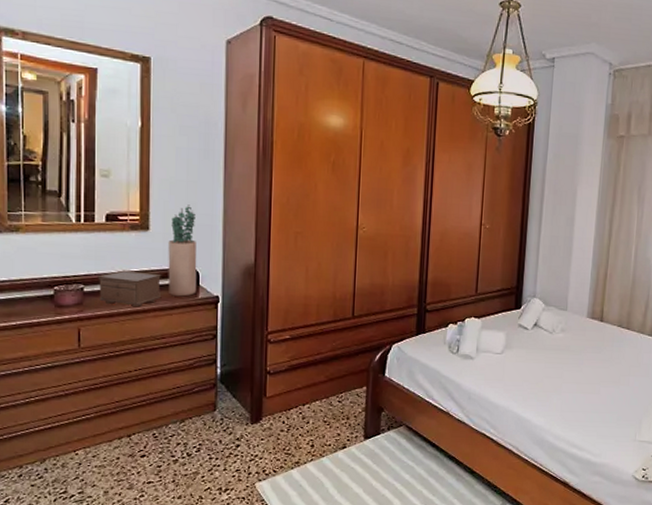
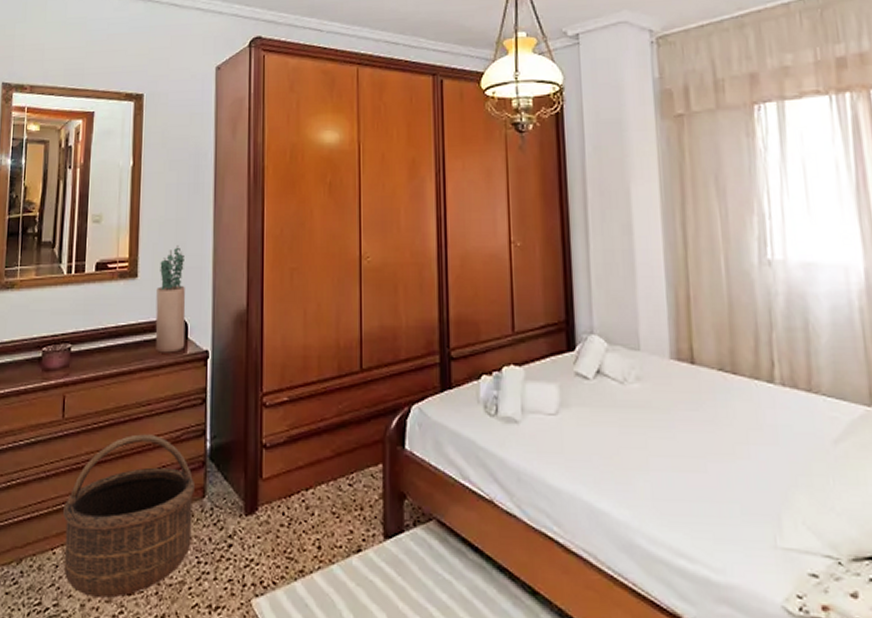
basket: none [84,361,208,486] -> present [63,434,196,598]
jewelry box: present [97,270,162,308] -> none [85,325,149,368]

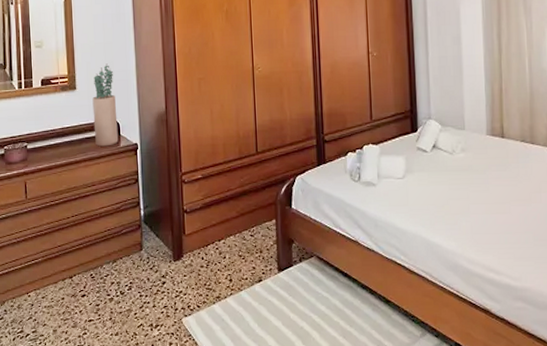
basket: present [63,434,196,598] -> none [33,207,135,324]

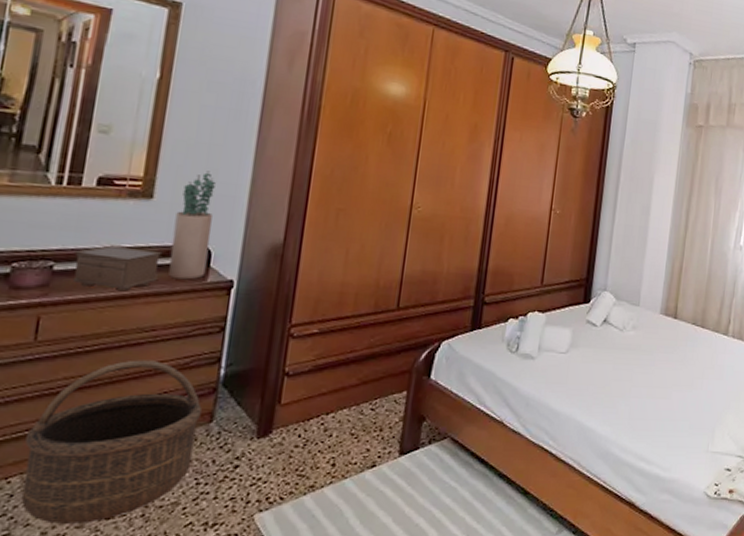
basket: none [33,207,135,324] -> present [20,360,203,524]
jewelry box: none [37,126,89,160] -> present [72,245,163,292]

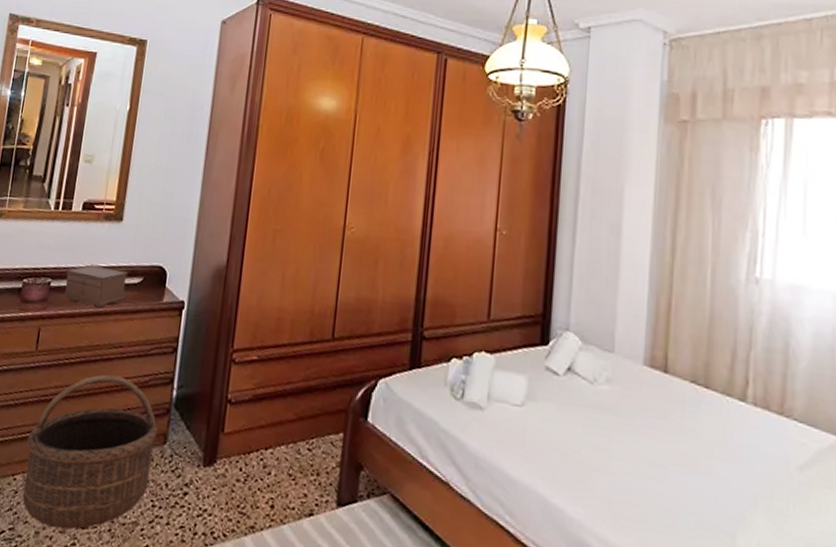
vase: present [168,171,216,280] -> none [133,194,171,300]

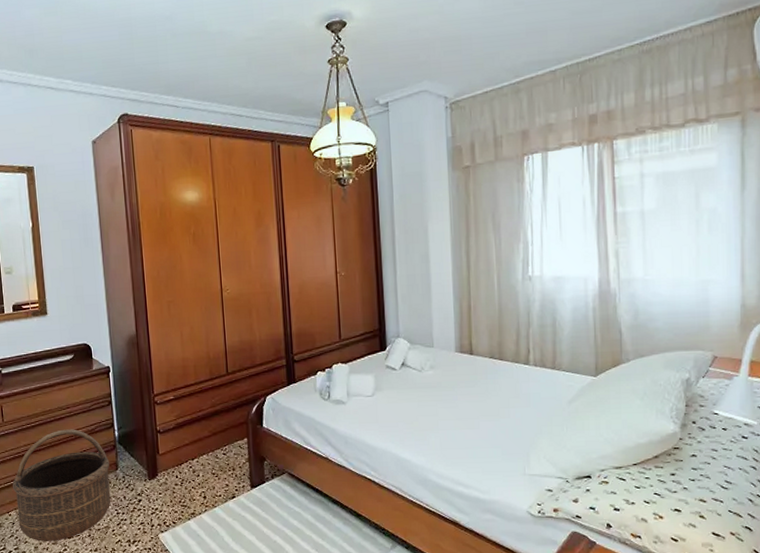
jewelry box: present [63,264,129,309] -> none [11,351,62,383]

